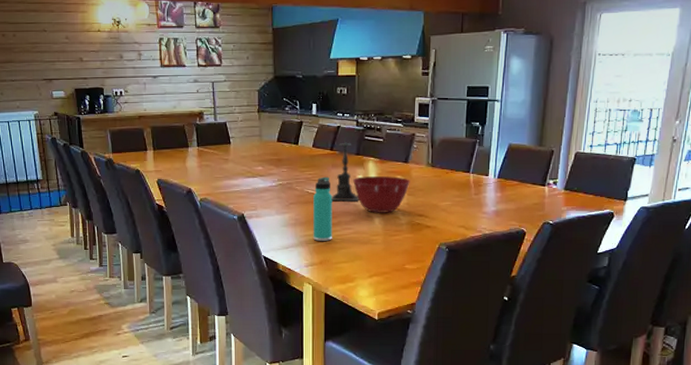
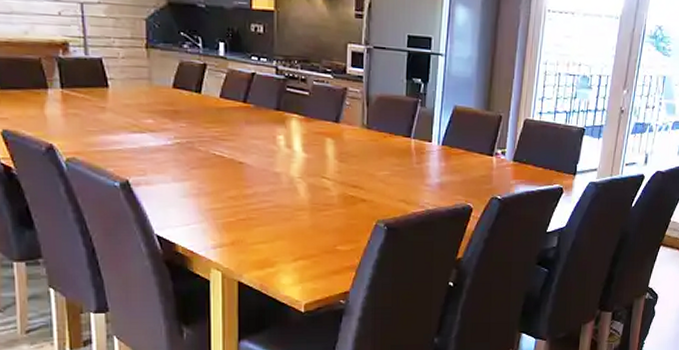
thermos bottle: present [313,176,332,241] -> none [222,135,247,216]
candle holder: present [331,137,360,202] -> none [245,87,281,168]
mixing bowl: present [353,176,410,213] -> none [272,137,342,183]

